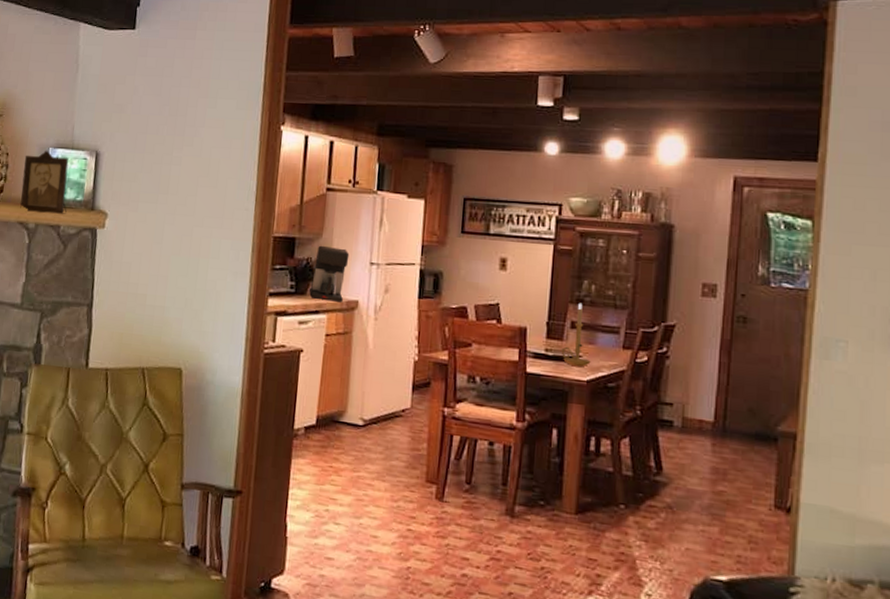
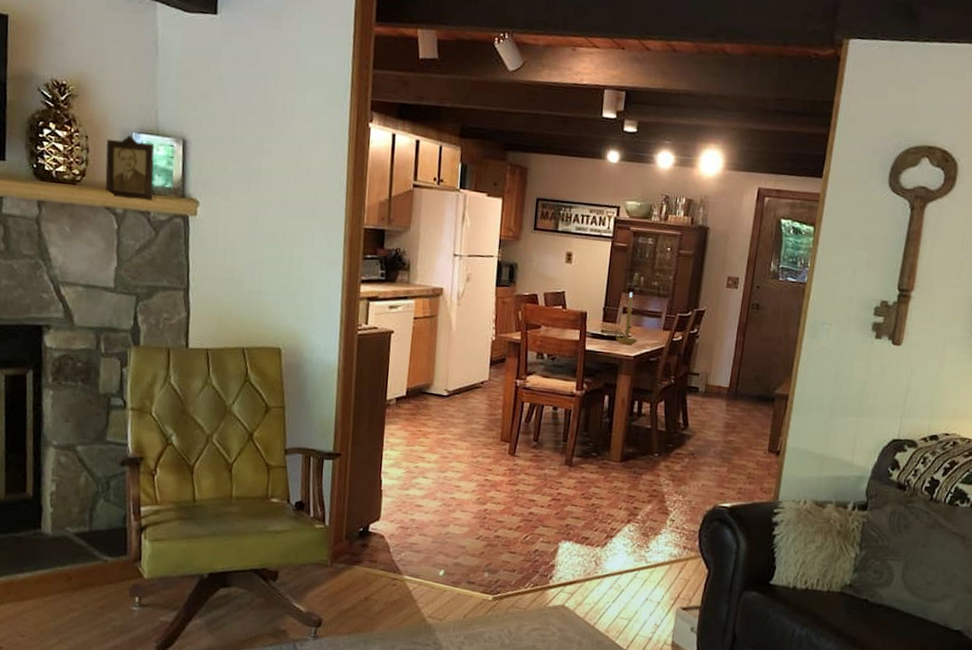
coffee maker: present [309,245,350,302] -> none [399,237,435,289]

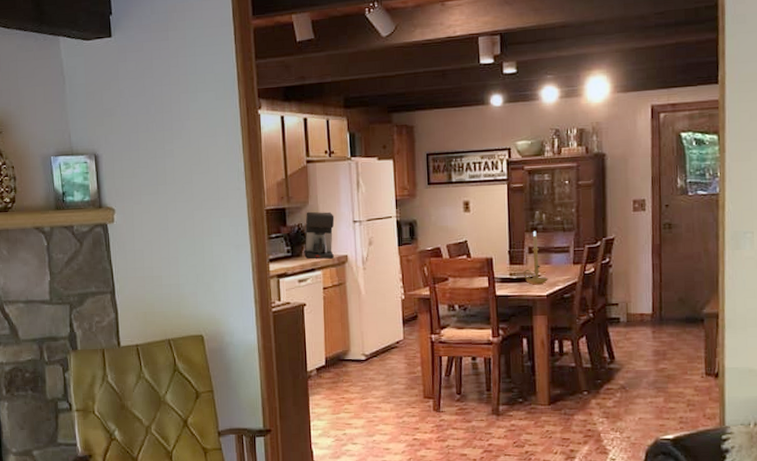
photo frame: present [105,135,156,202] -> none [29,159,77,217]
coffee maker: none [399,237,435,289] -> present [304,211,334,259]

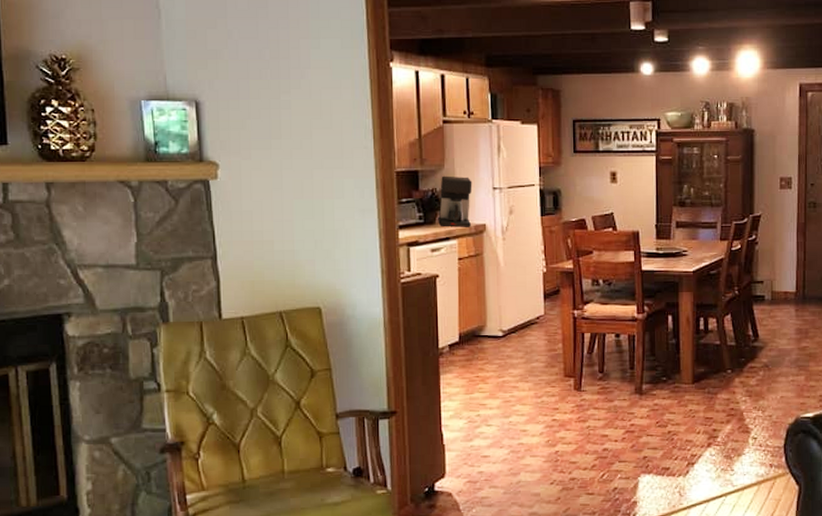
candle holder: present [523,230,548,285] -> none [669,205,695,261]

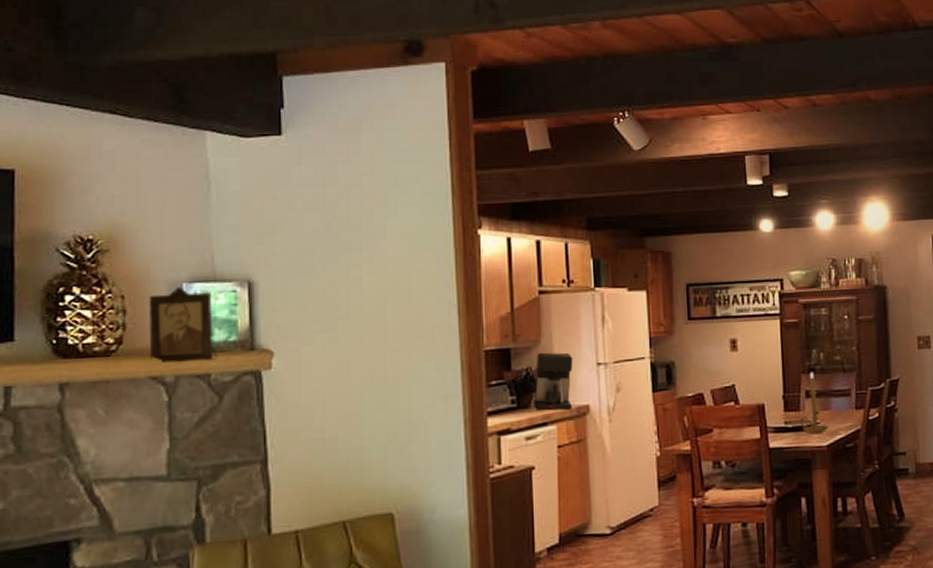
photo frame: none [114,103,173,170] -> present [148,286,218,363]
candle holder: none [669,205,695,261] -> present [799,372,828,434]

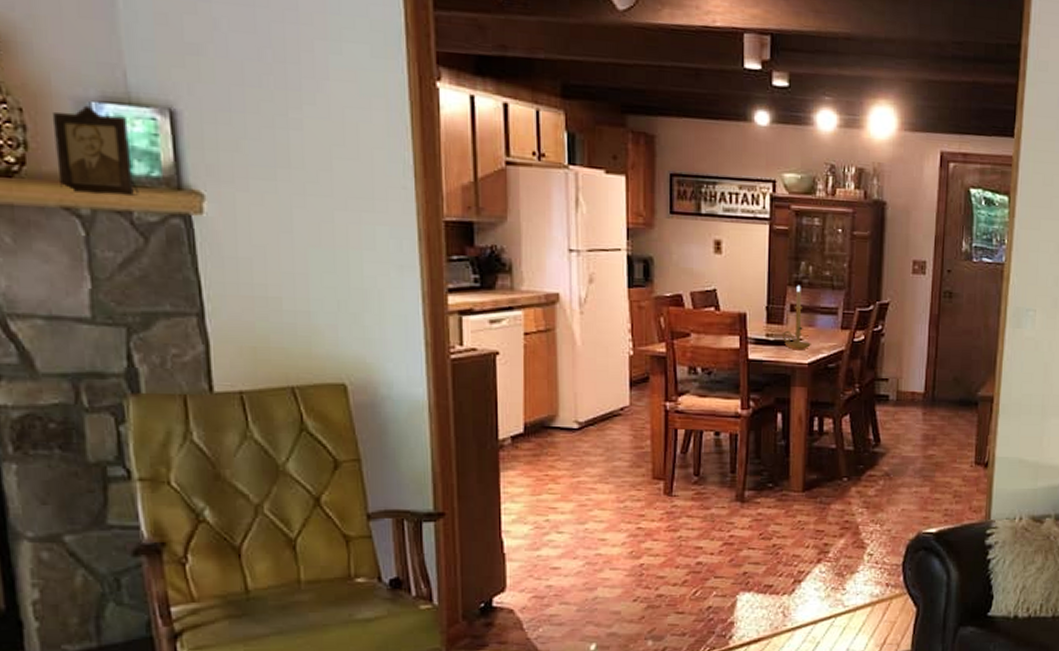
coffee maker: present [534,352,573,410] -> none [499,230,543,296]

